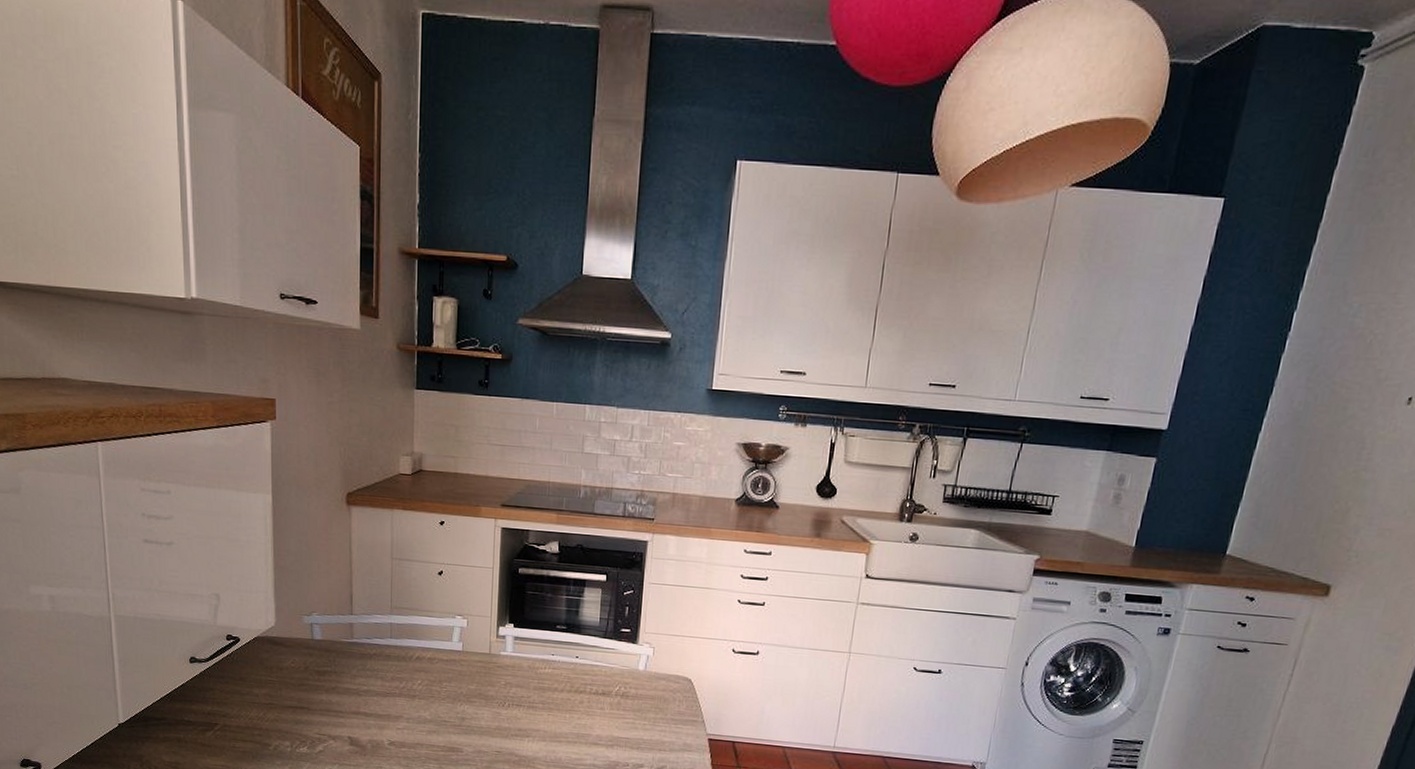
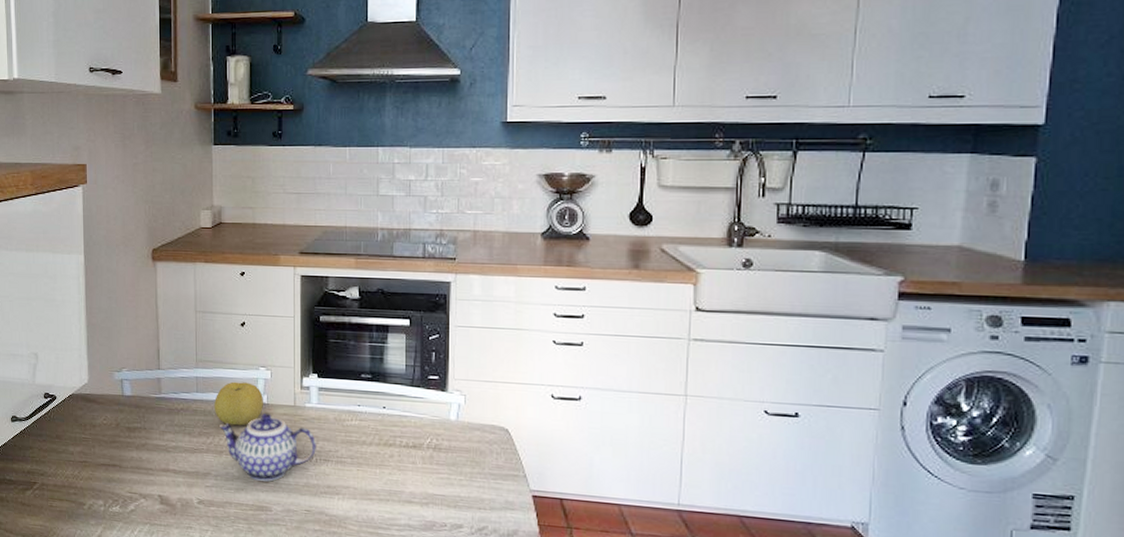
fruit: none [408,629,459,672] -> present [214,381,263,426]
teapot: none [412,659,509,725] -> present [218,412,316,482]

